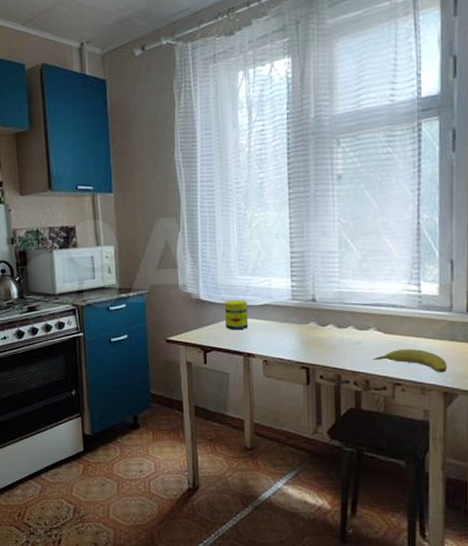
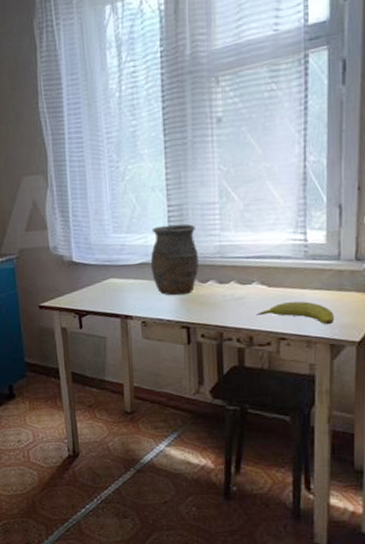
jar: present [224,300,249,330] -> none [98,260,125,292]
vase: none [273,270,319,337] -> present [150,224,200,296]

